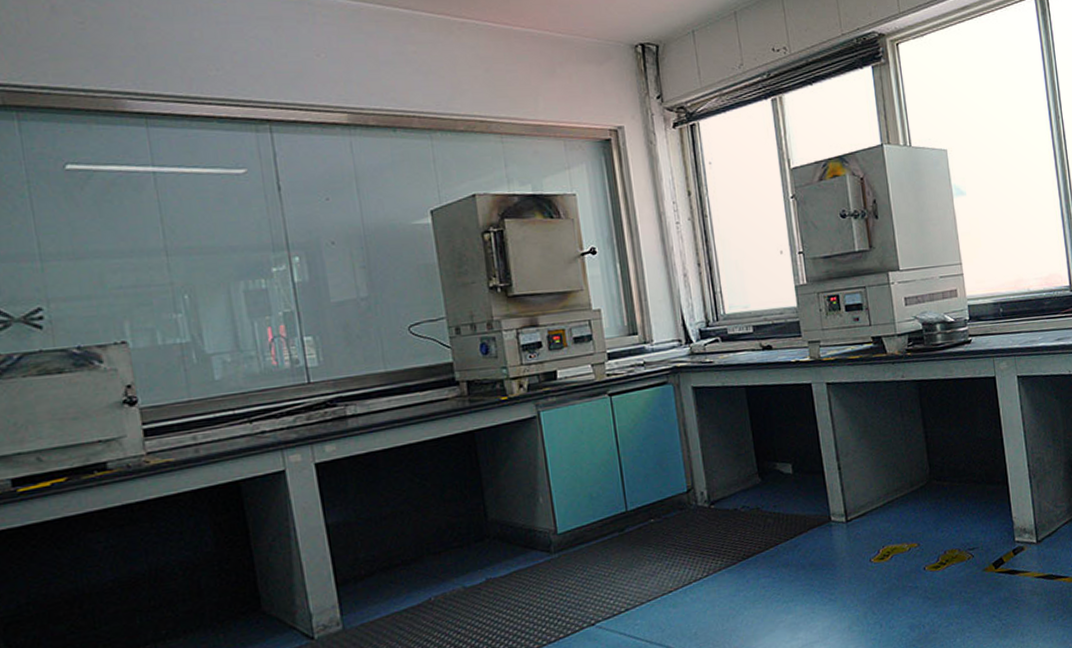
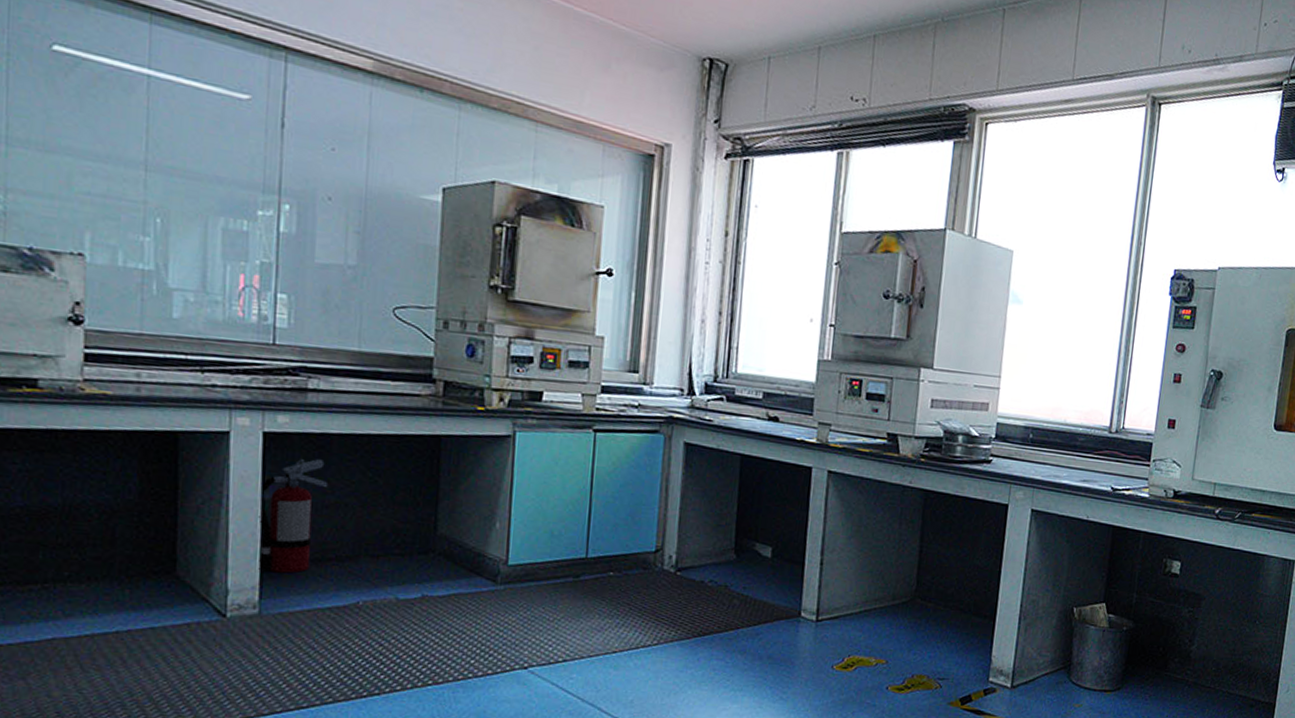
fire extinguisher: none [322,476,383,589] -> present [258,459,329,574]

